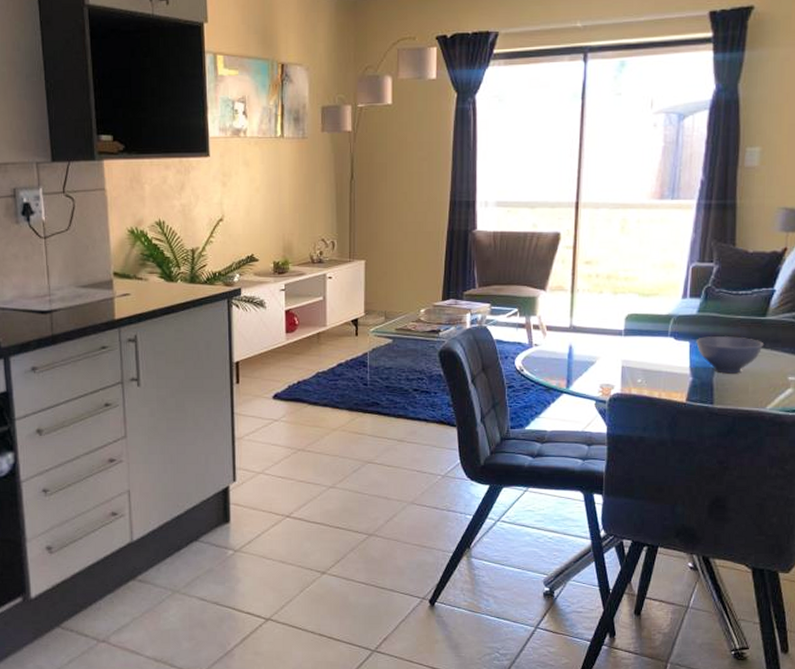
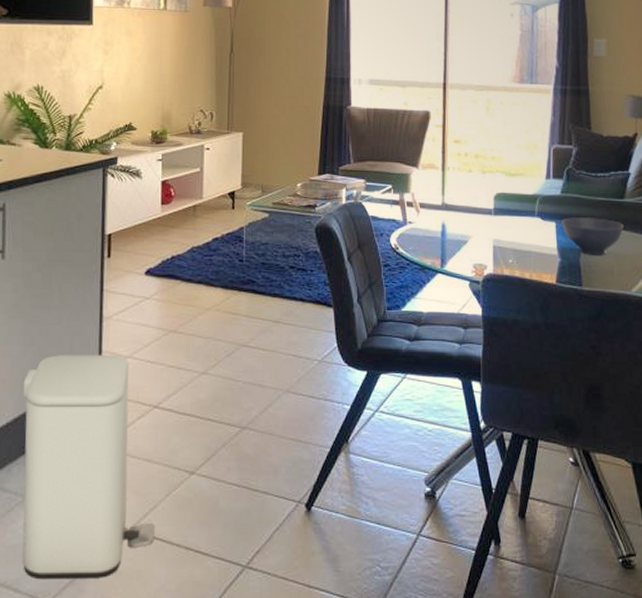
pedal bin: none [165,470,291,658] -> present [22,354,155,580]

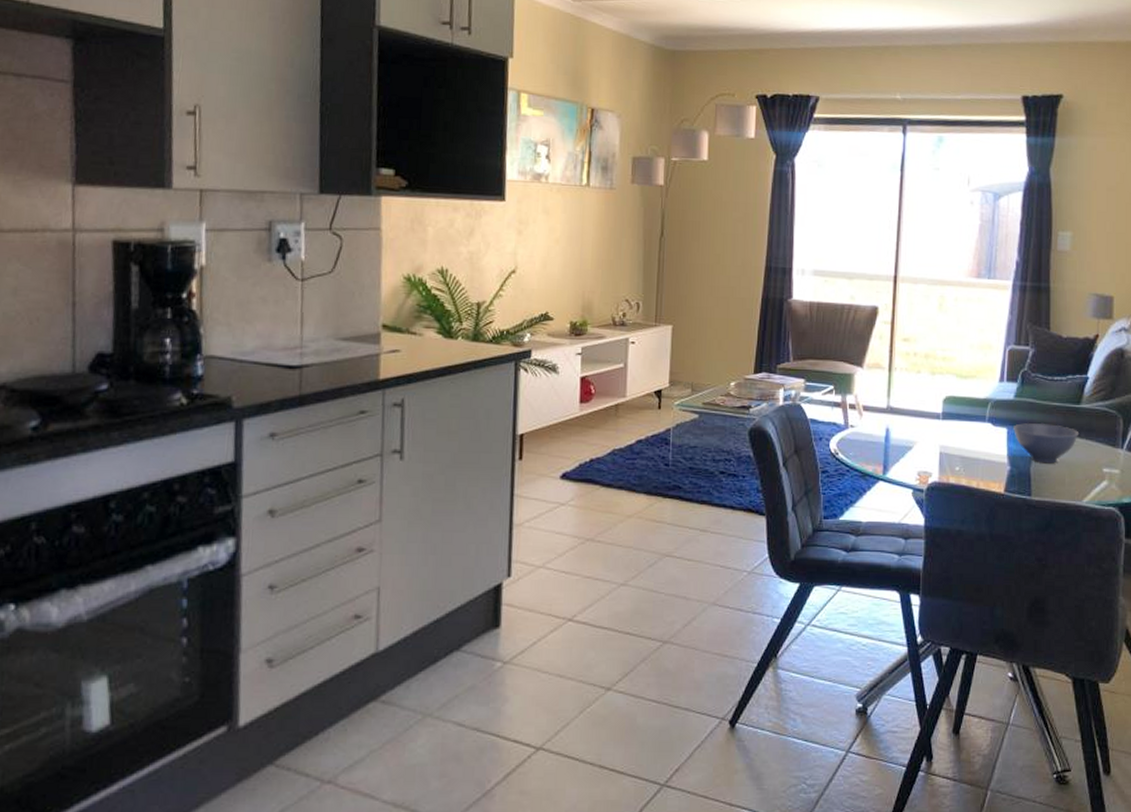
pedal bin: present [22,354,155,580] -> none [422,563,567,800]

